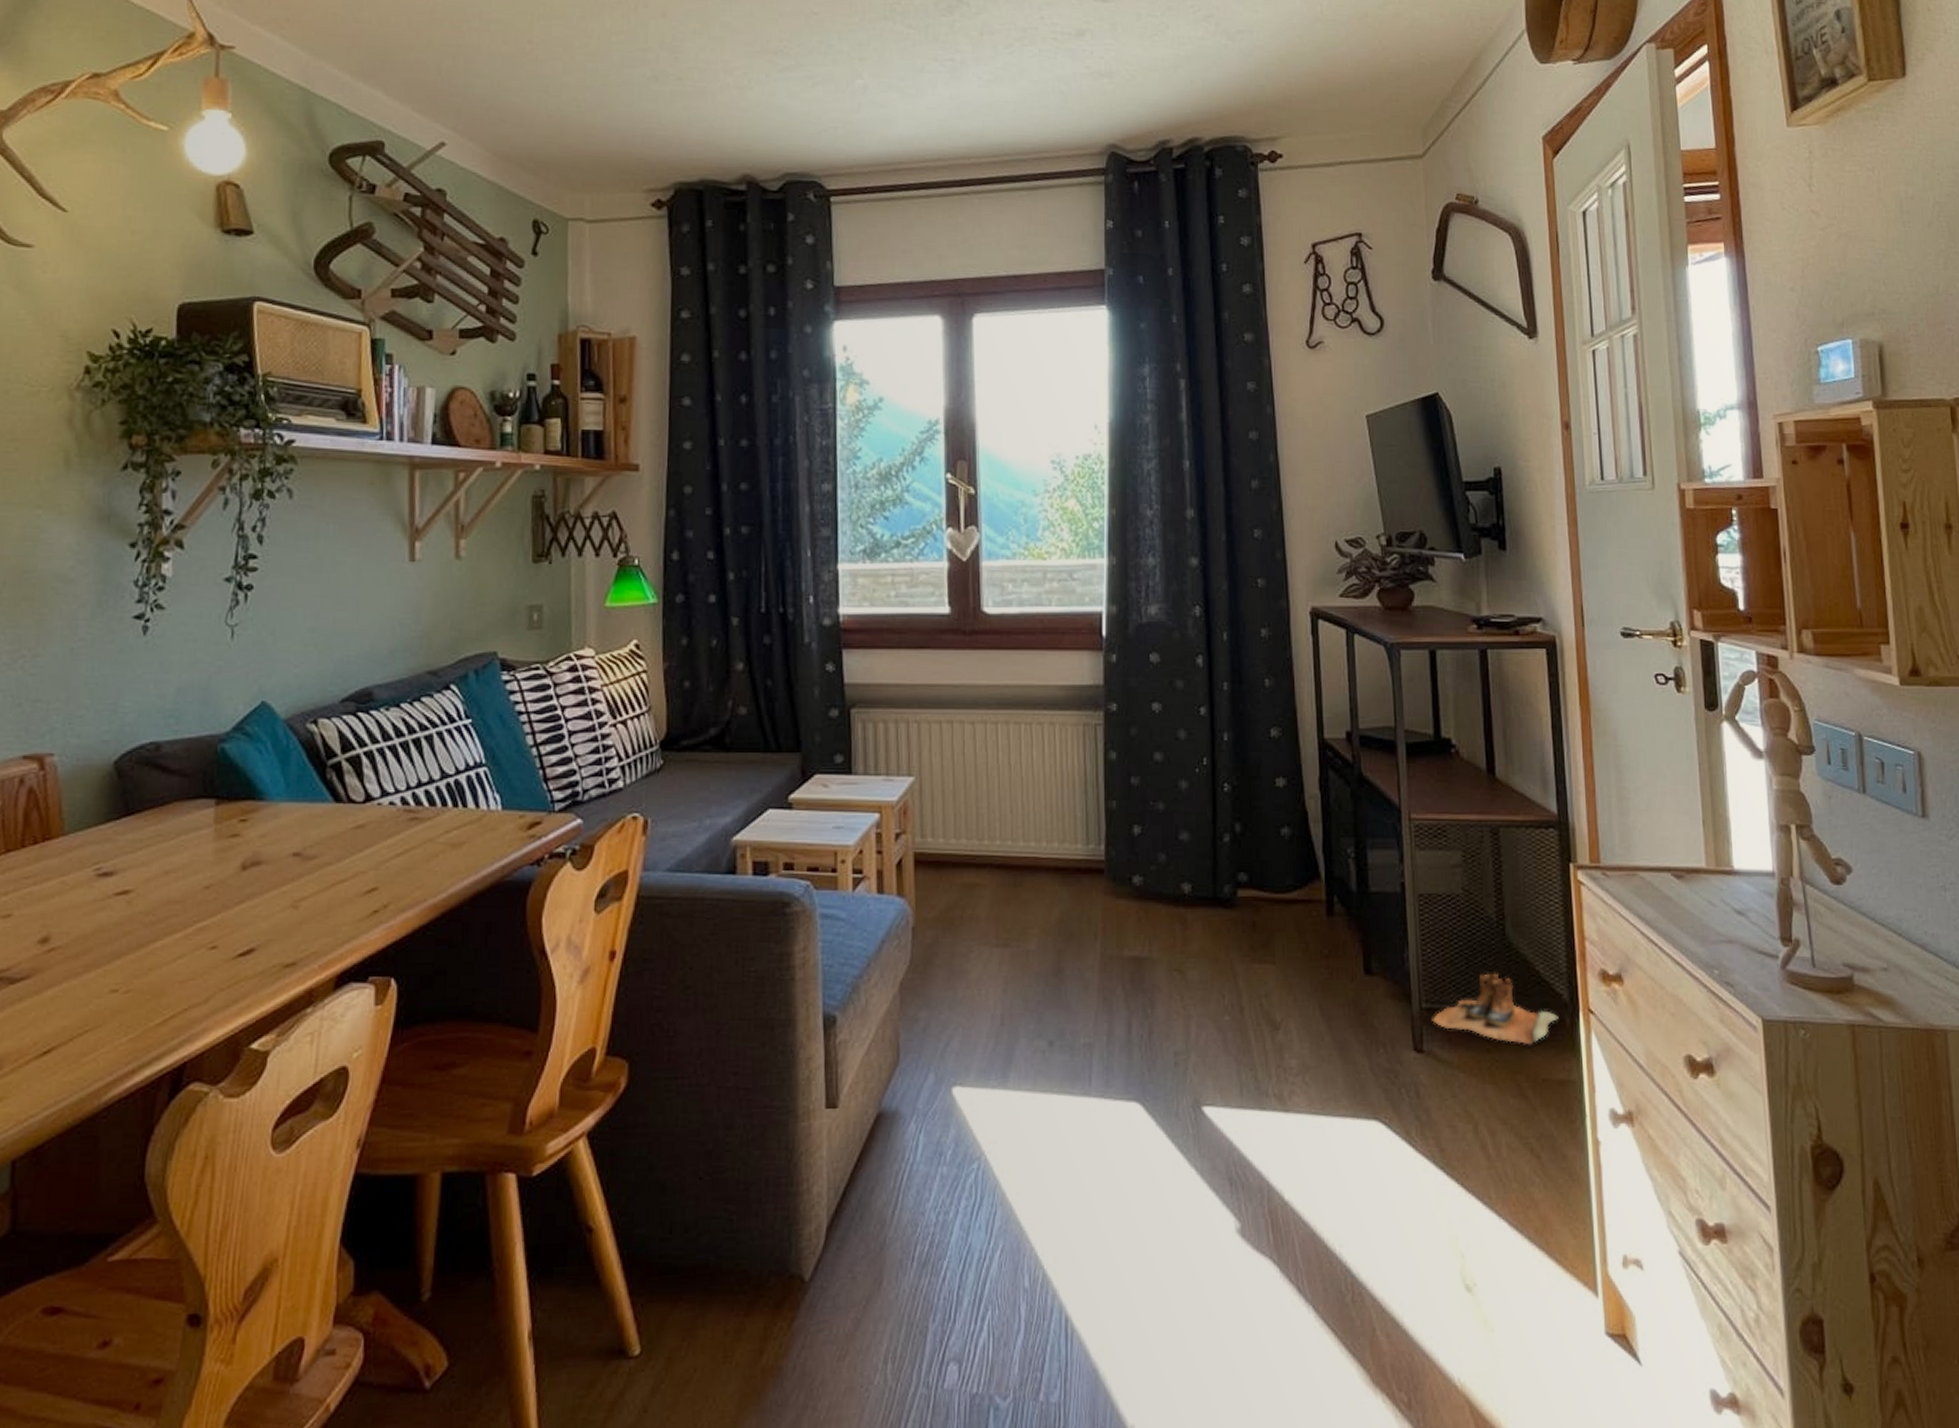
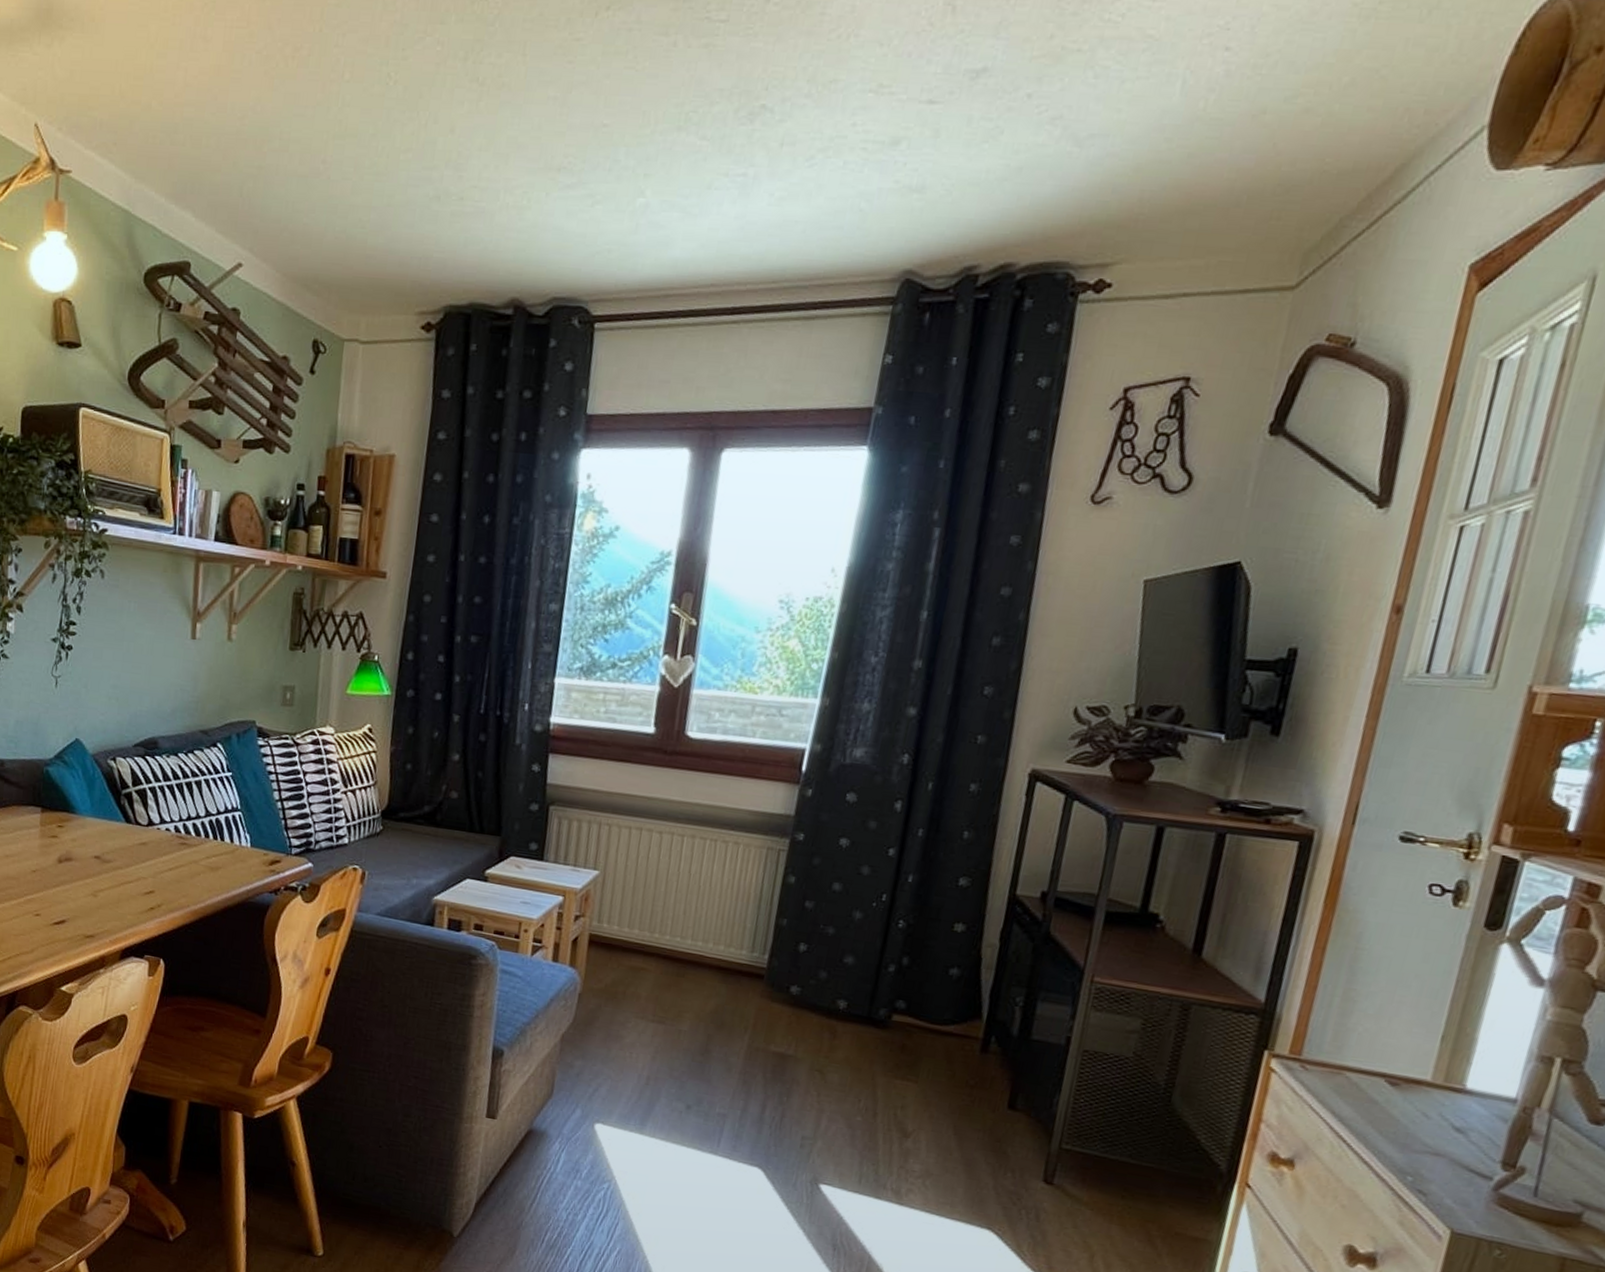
boots: present [1432,973,1558,1045] -> none [1069,1131,1210,1202]

